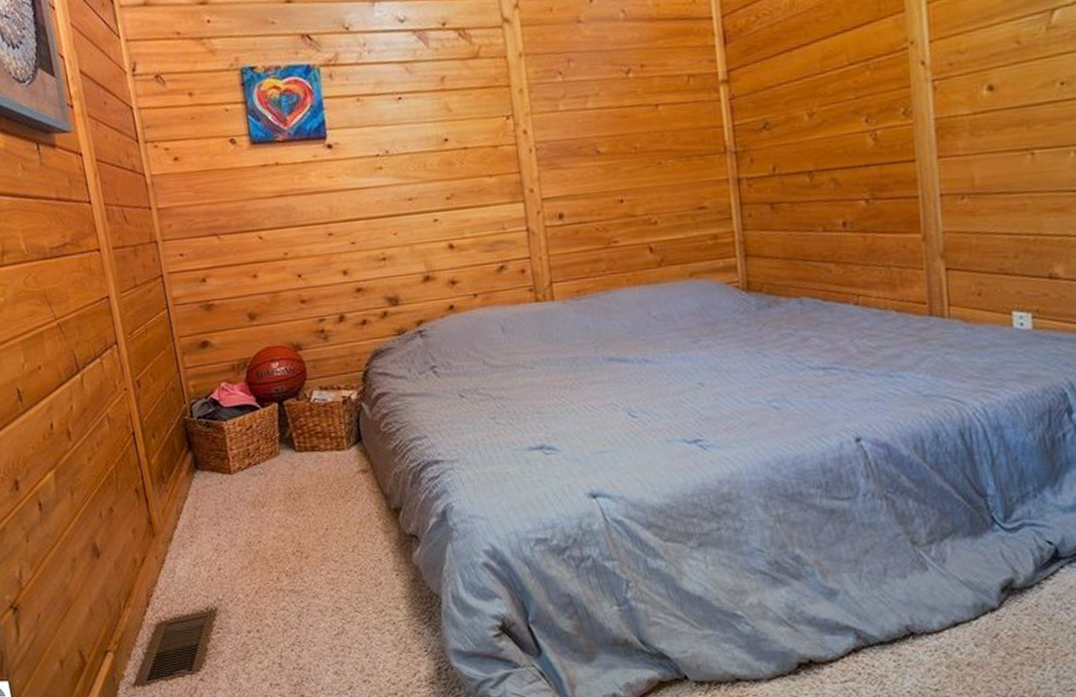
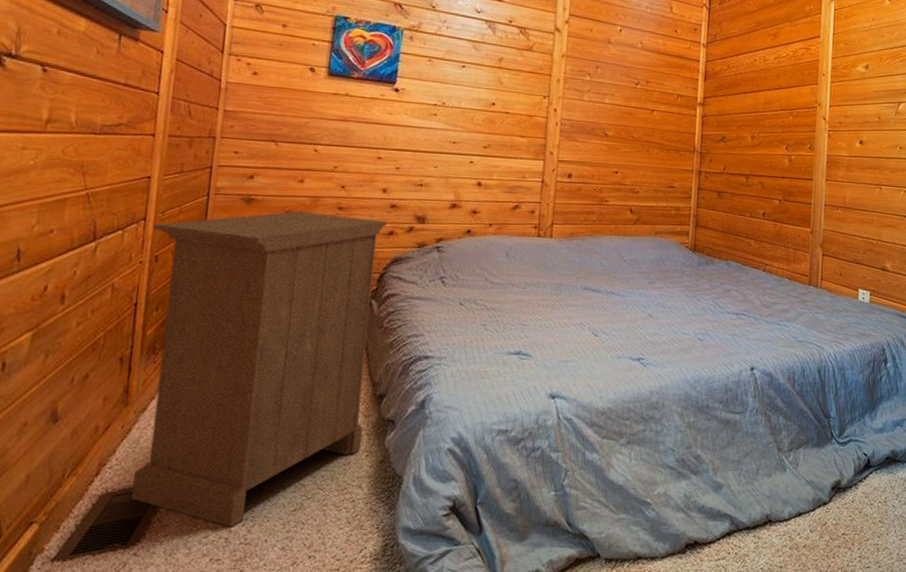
nightstand: none [126,308,389,653] -> present [131,211,387,528]

